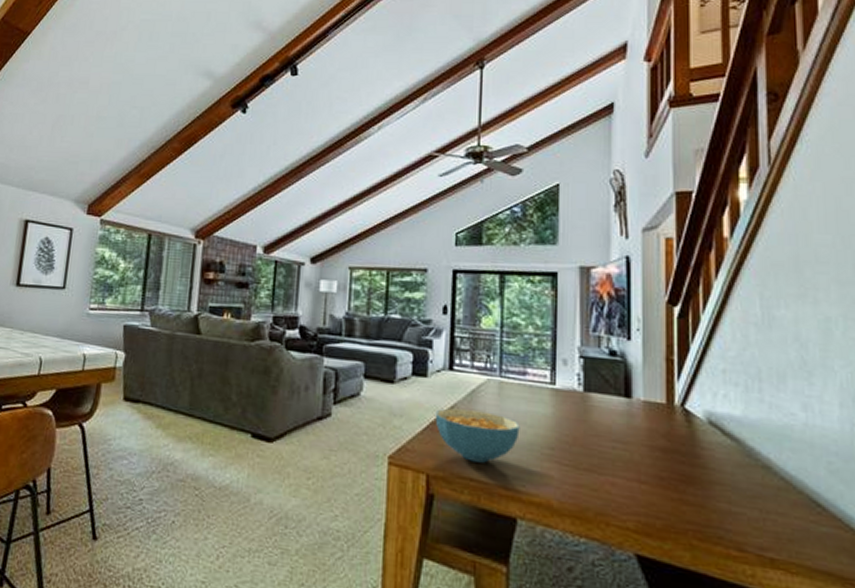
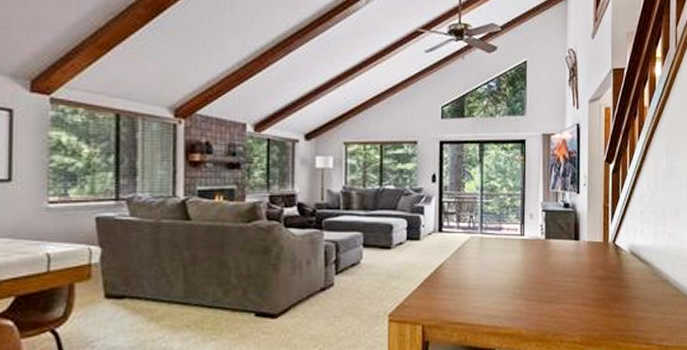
cereal bowl: present [435,408,520,463] -> none [428,265,497,309]

